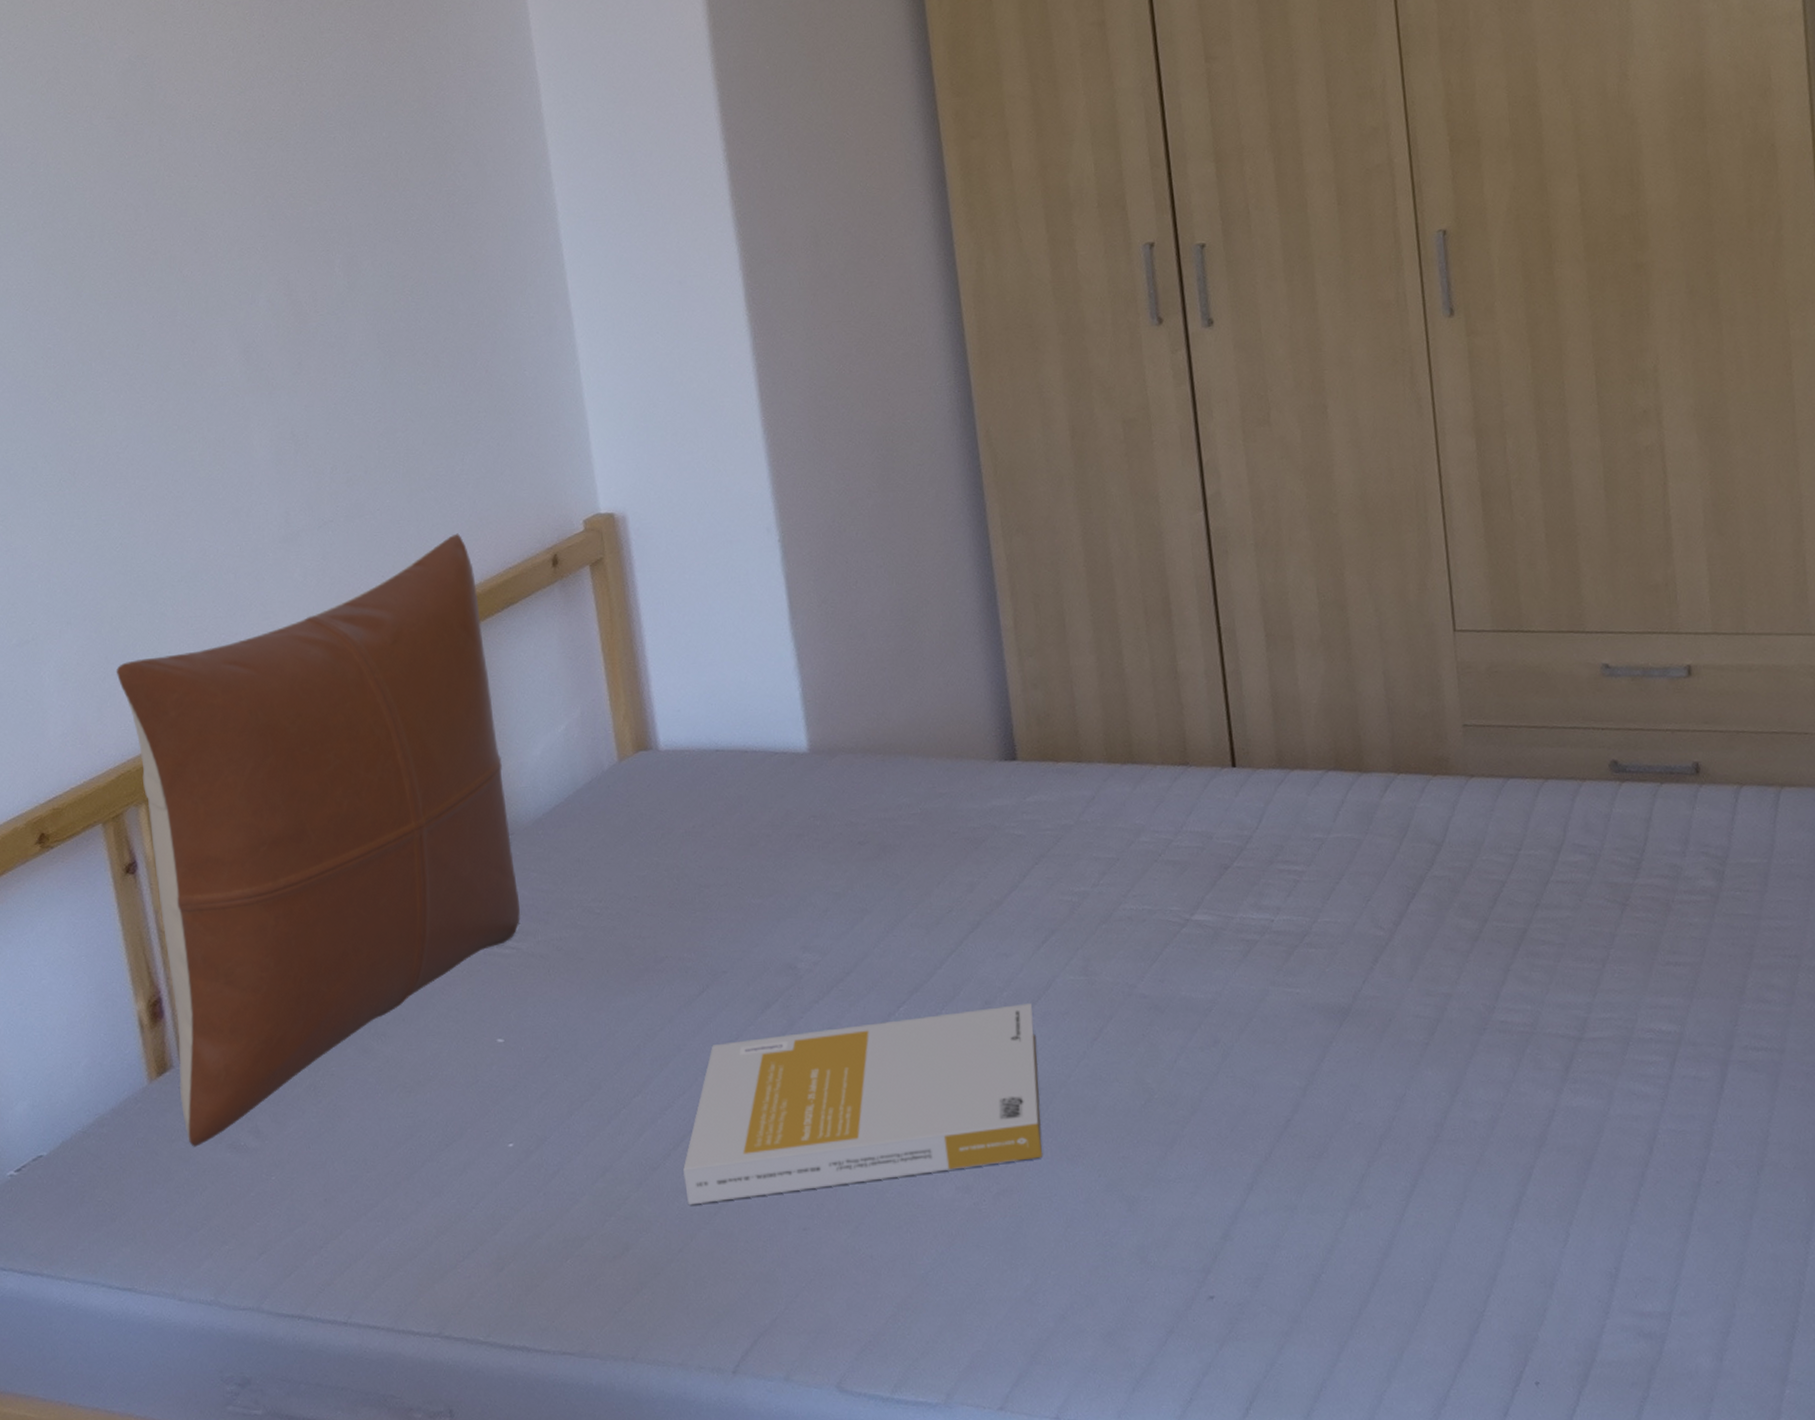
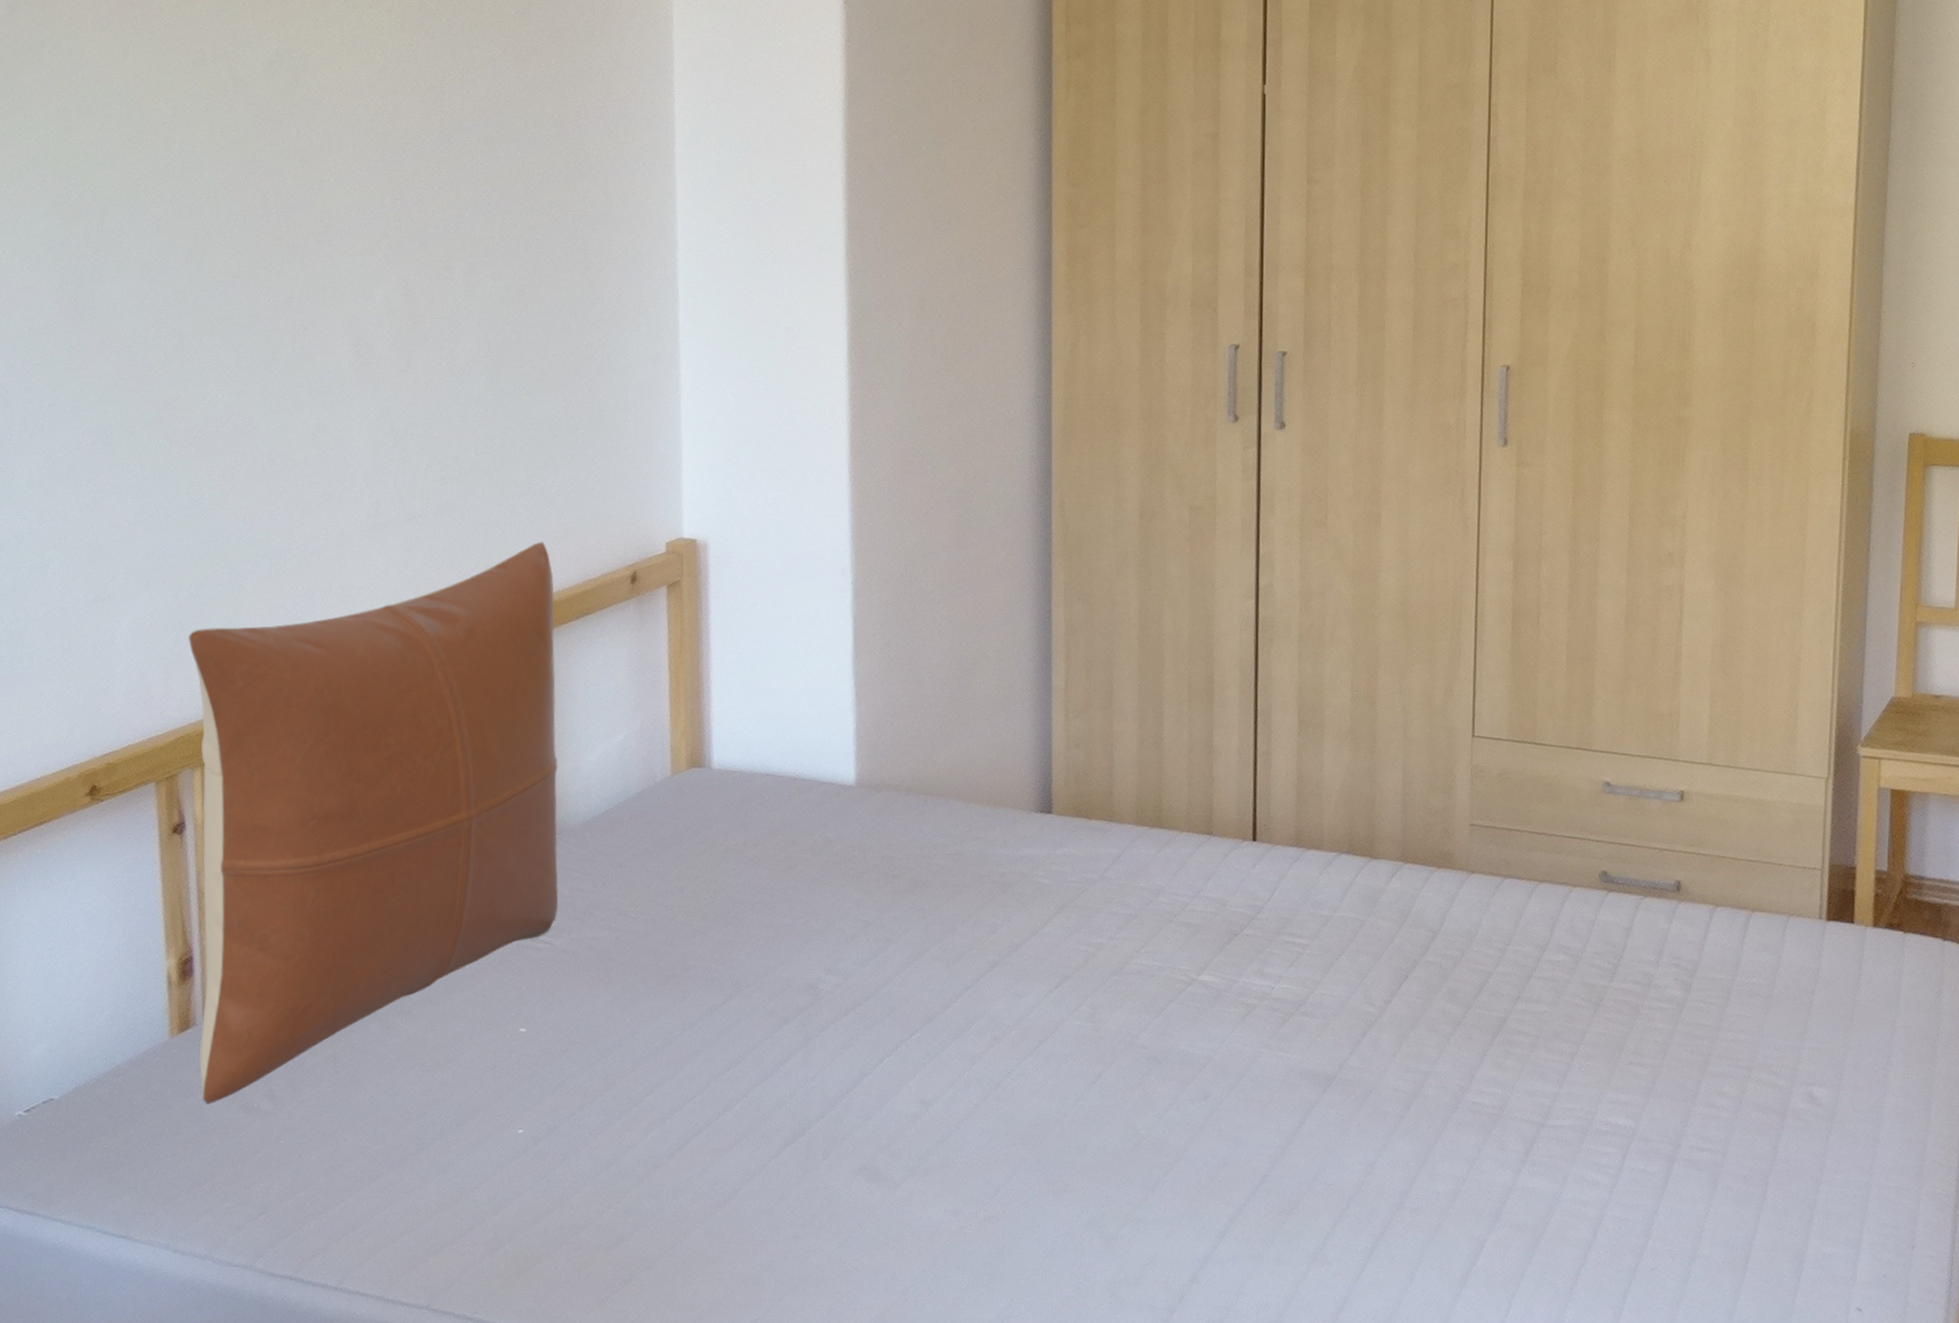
book: present [683,1004,1042,1206] -> none [685,1043,1038,1205]

